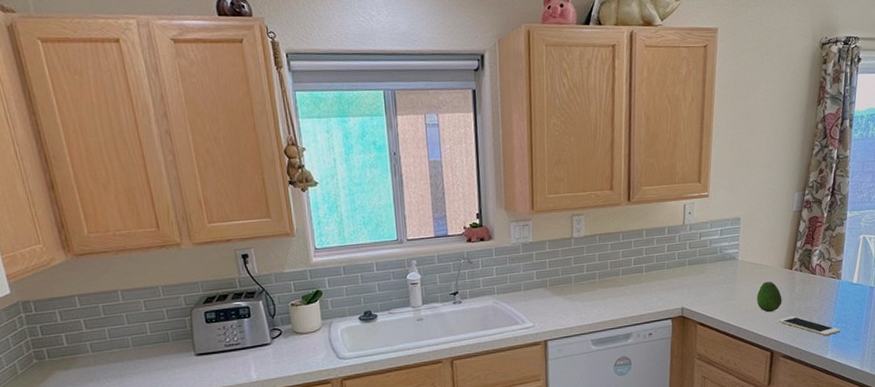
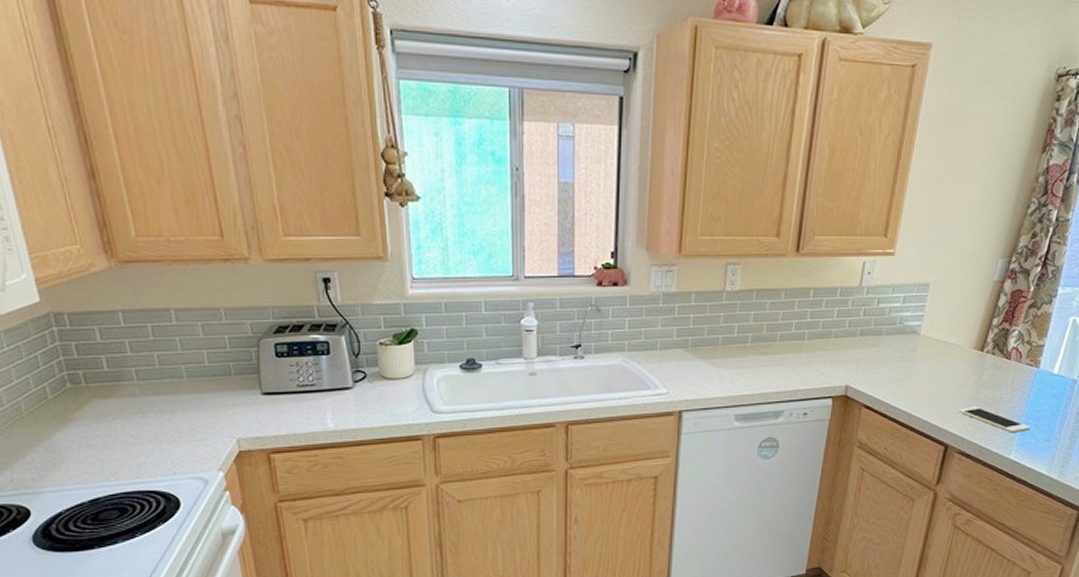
fruit: present [757,281,782,313] -> none [936,363,967,400]

